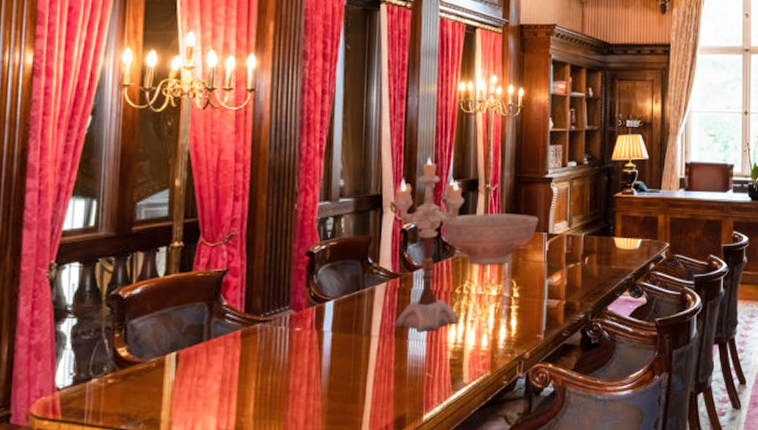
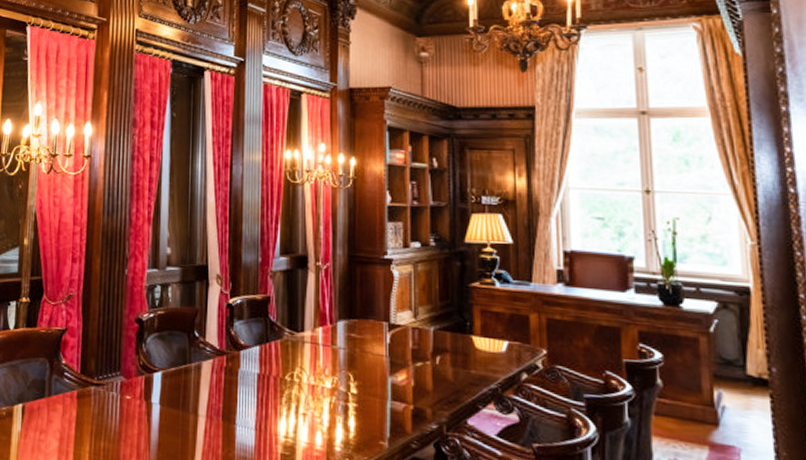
candelabra: present [393,157,465,333] -> none [219,229,294,420]
decorative bowl: present [440,213,539,265] -> none [268,293,377,354]

